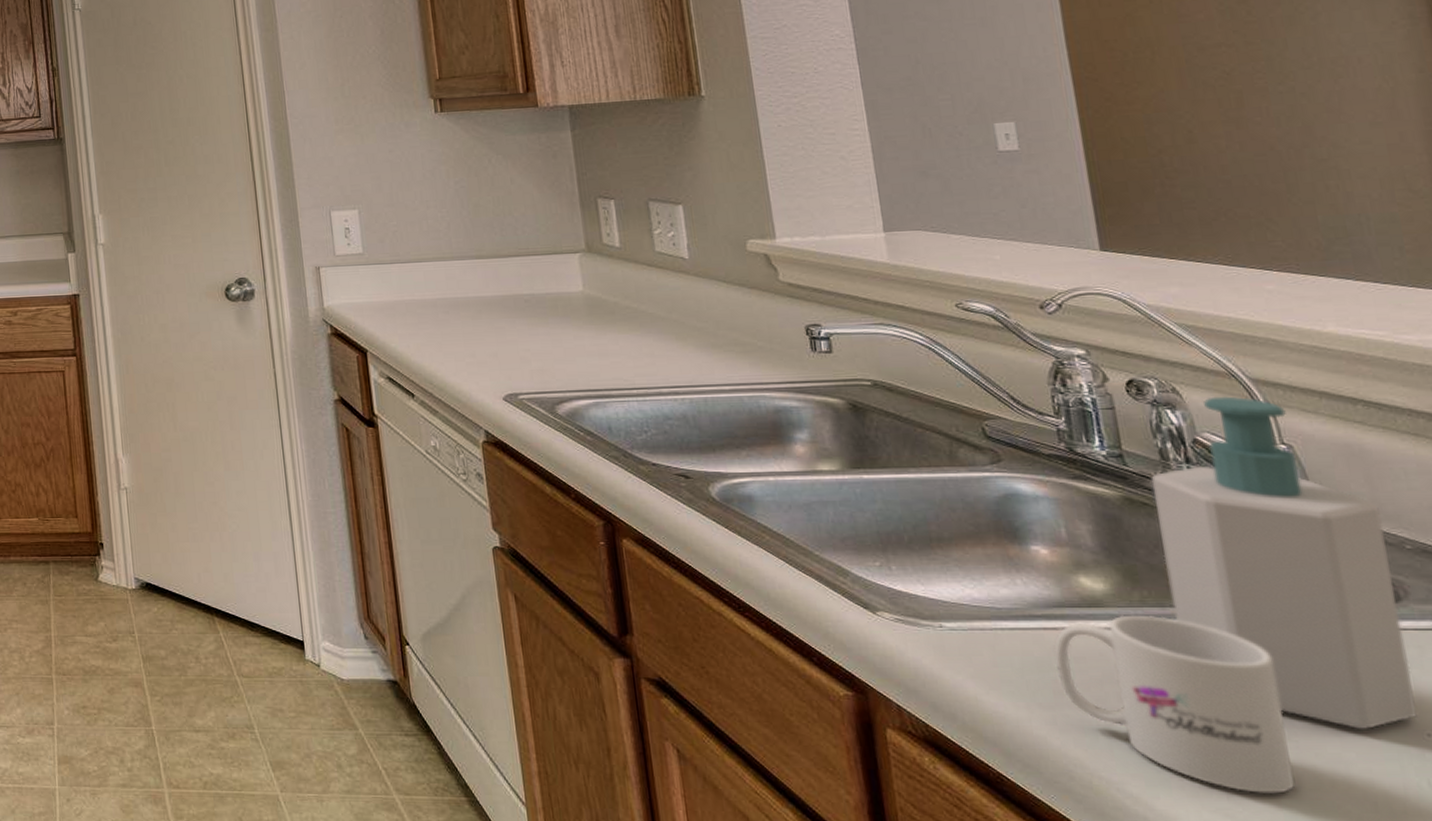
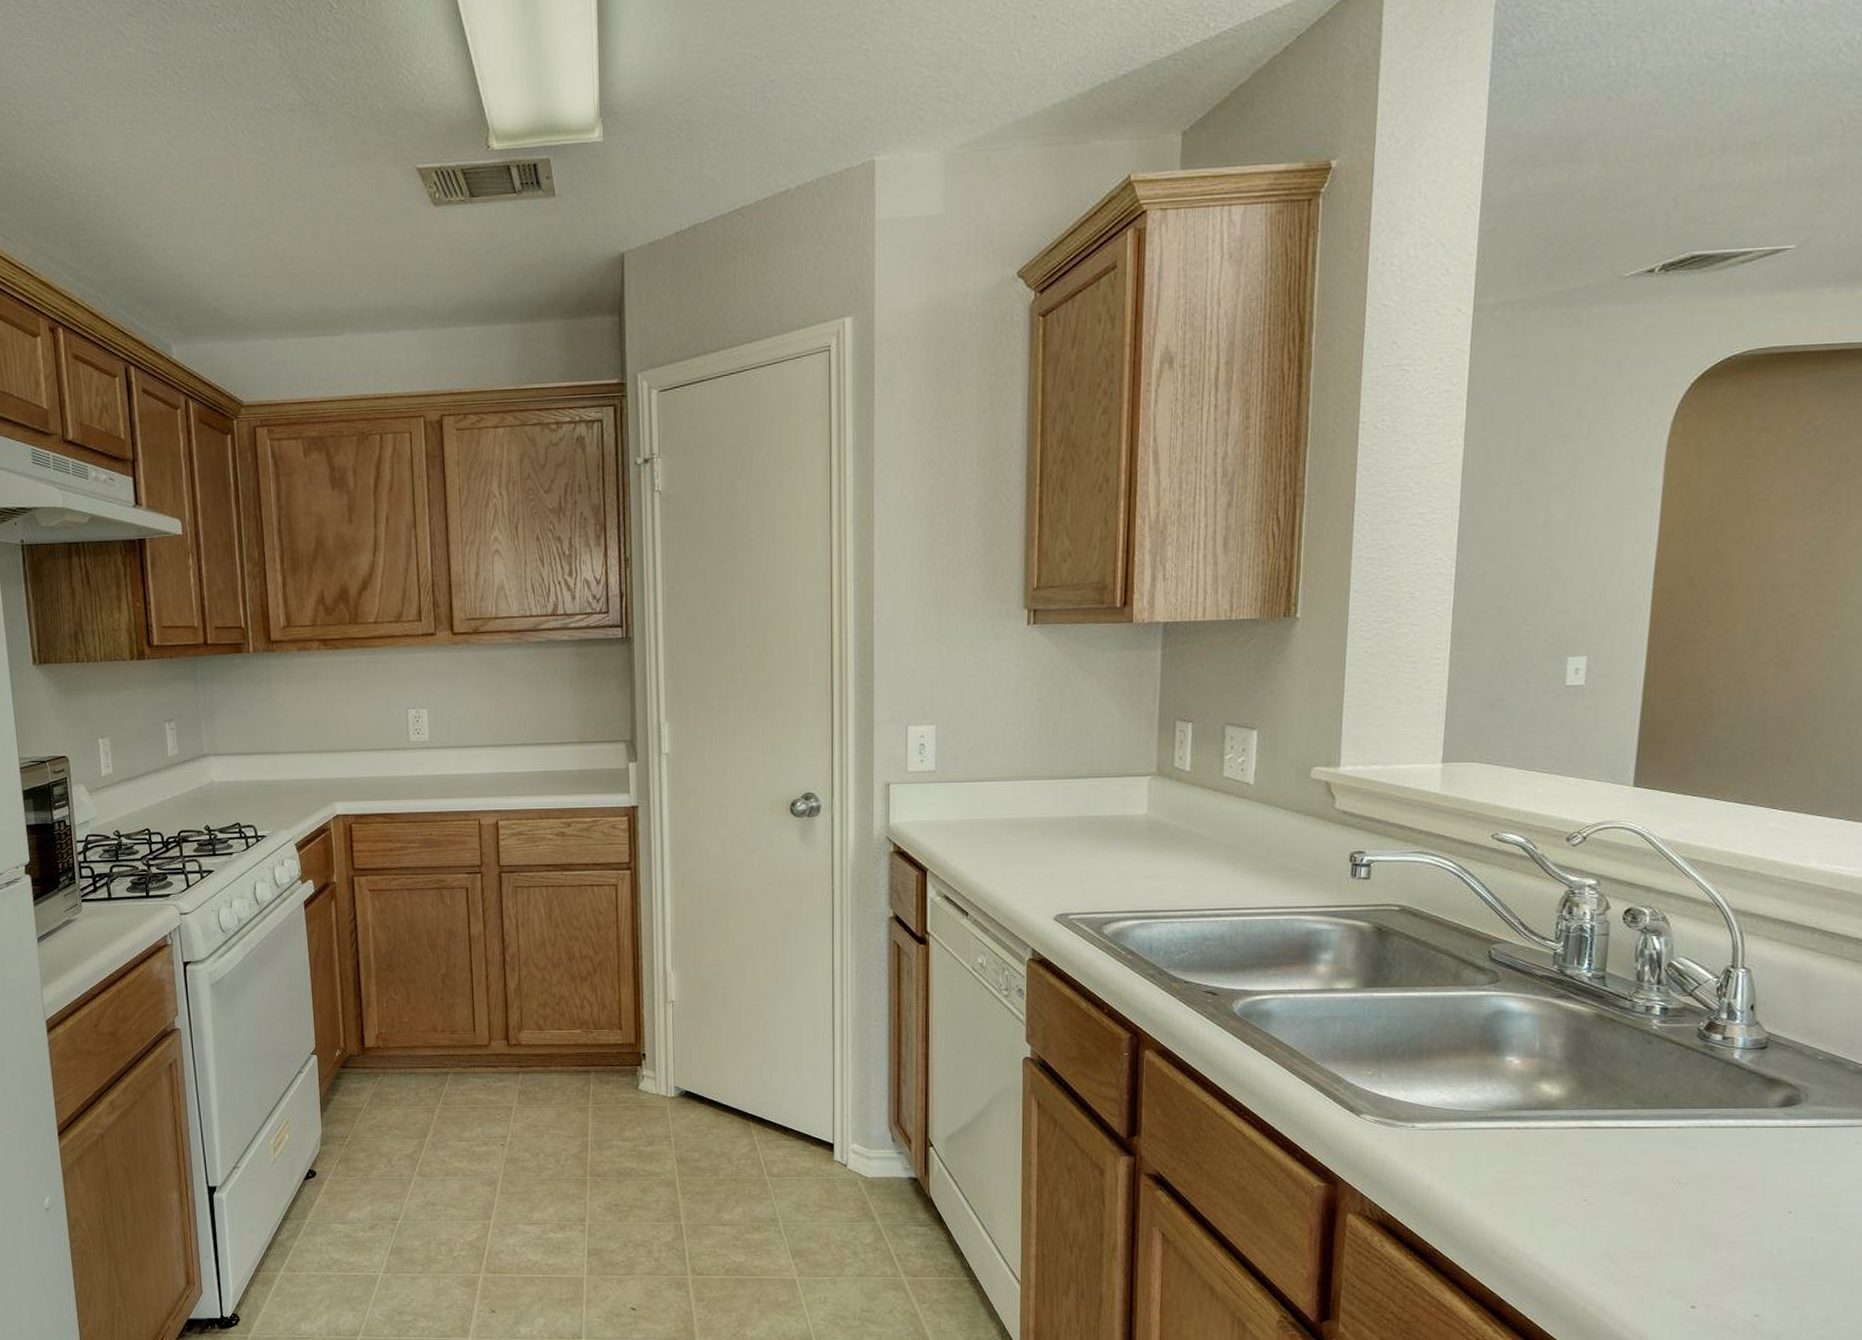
mug: present [1054,615,1295,794] -> none [1503,1116,1684,1261]
soap bottle: present [1150,396,1417,730] -> none [1612,925,1806,1209]

